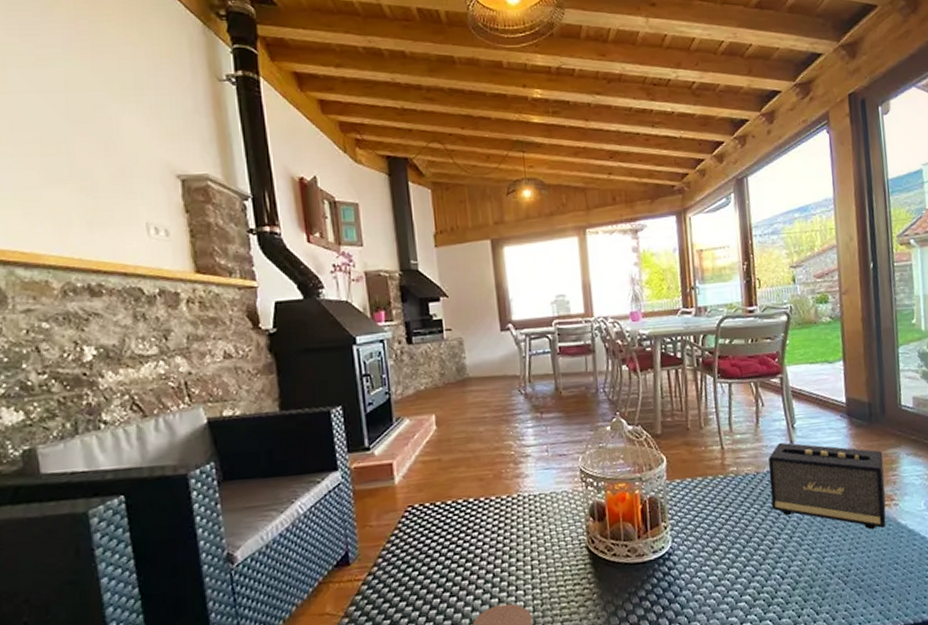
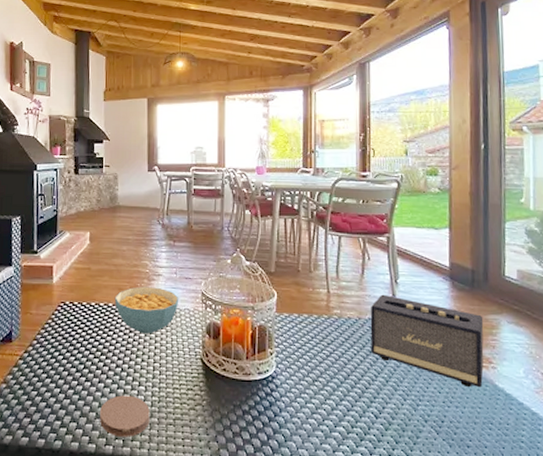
cereal bowl: none [475,471,555,529] -> present [114,286,179,334]

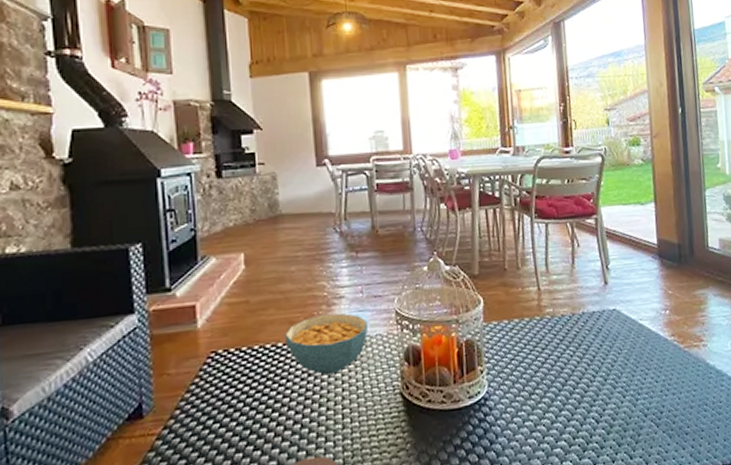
speaker: present [370,294,484,387] -> none [583,283,696,371]

